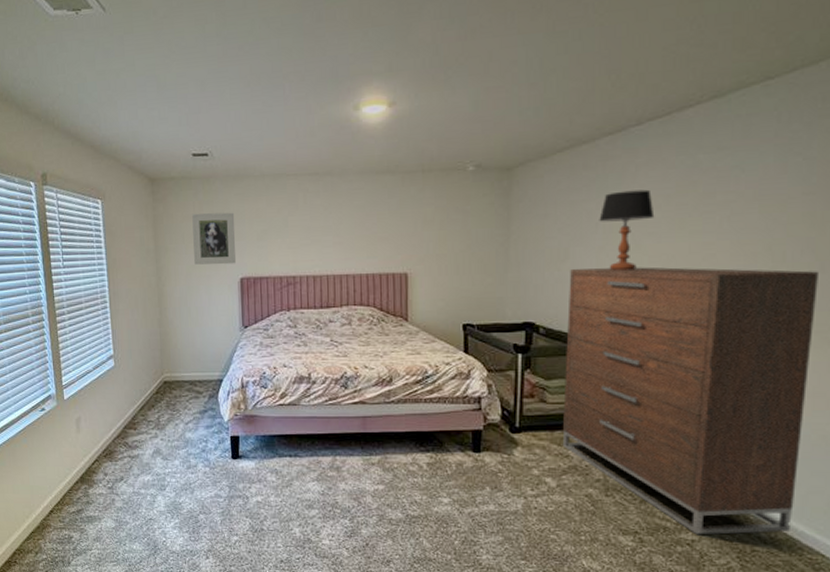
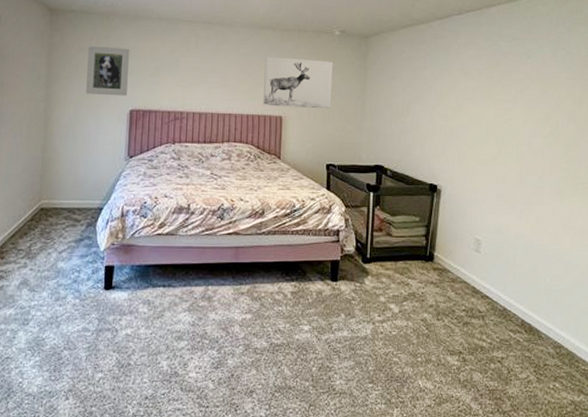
wall art: none [383,203,468,263] -> present [262,56,333,109]
dresser: present [562,267,818,535] -> none [404,123,580,353]
table lamp: present [599,189,655,271] -> none [432,63,471,127]

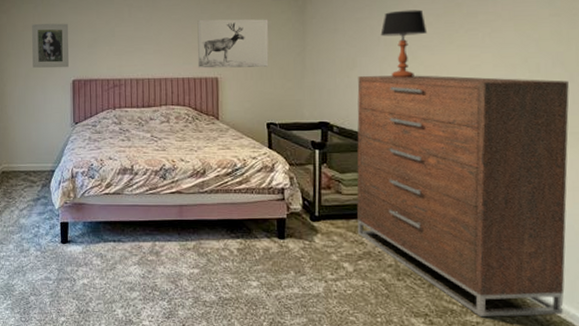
dresser: none [404,123,580,353] -> present [356,75,569,318]
table lamp: none [432,63,471,127] -> present [380,9,428,78]

